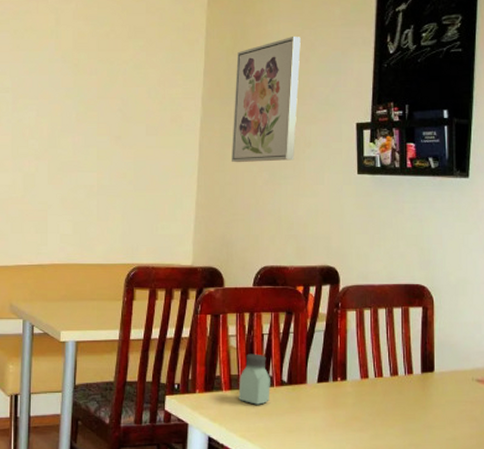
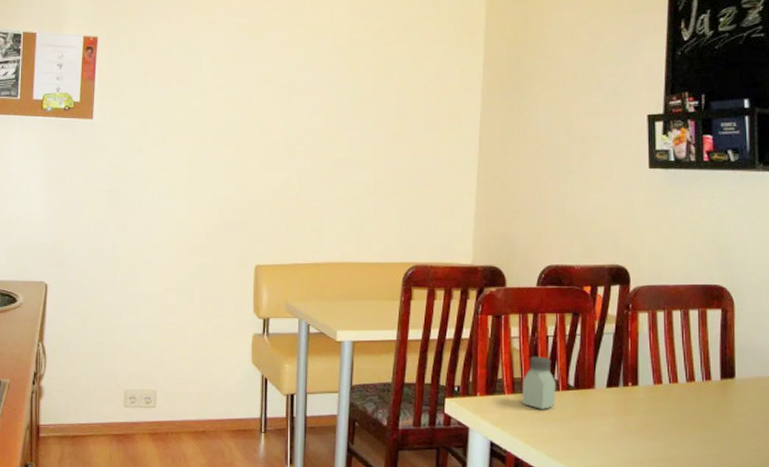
wall art: present [231,35,301,163] -> none [512,24,587,158]

